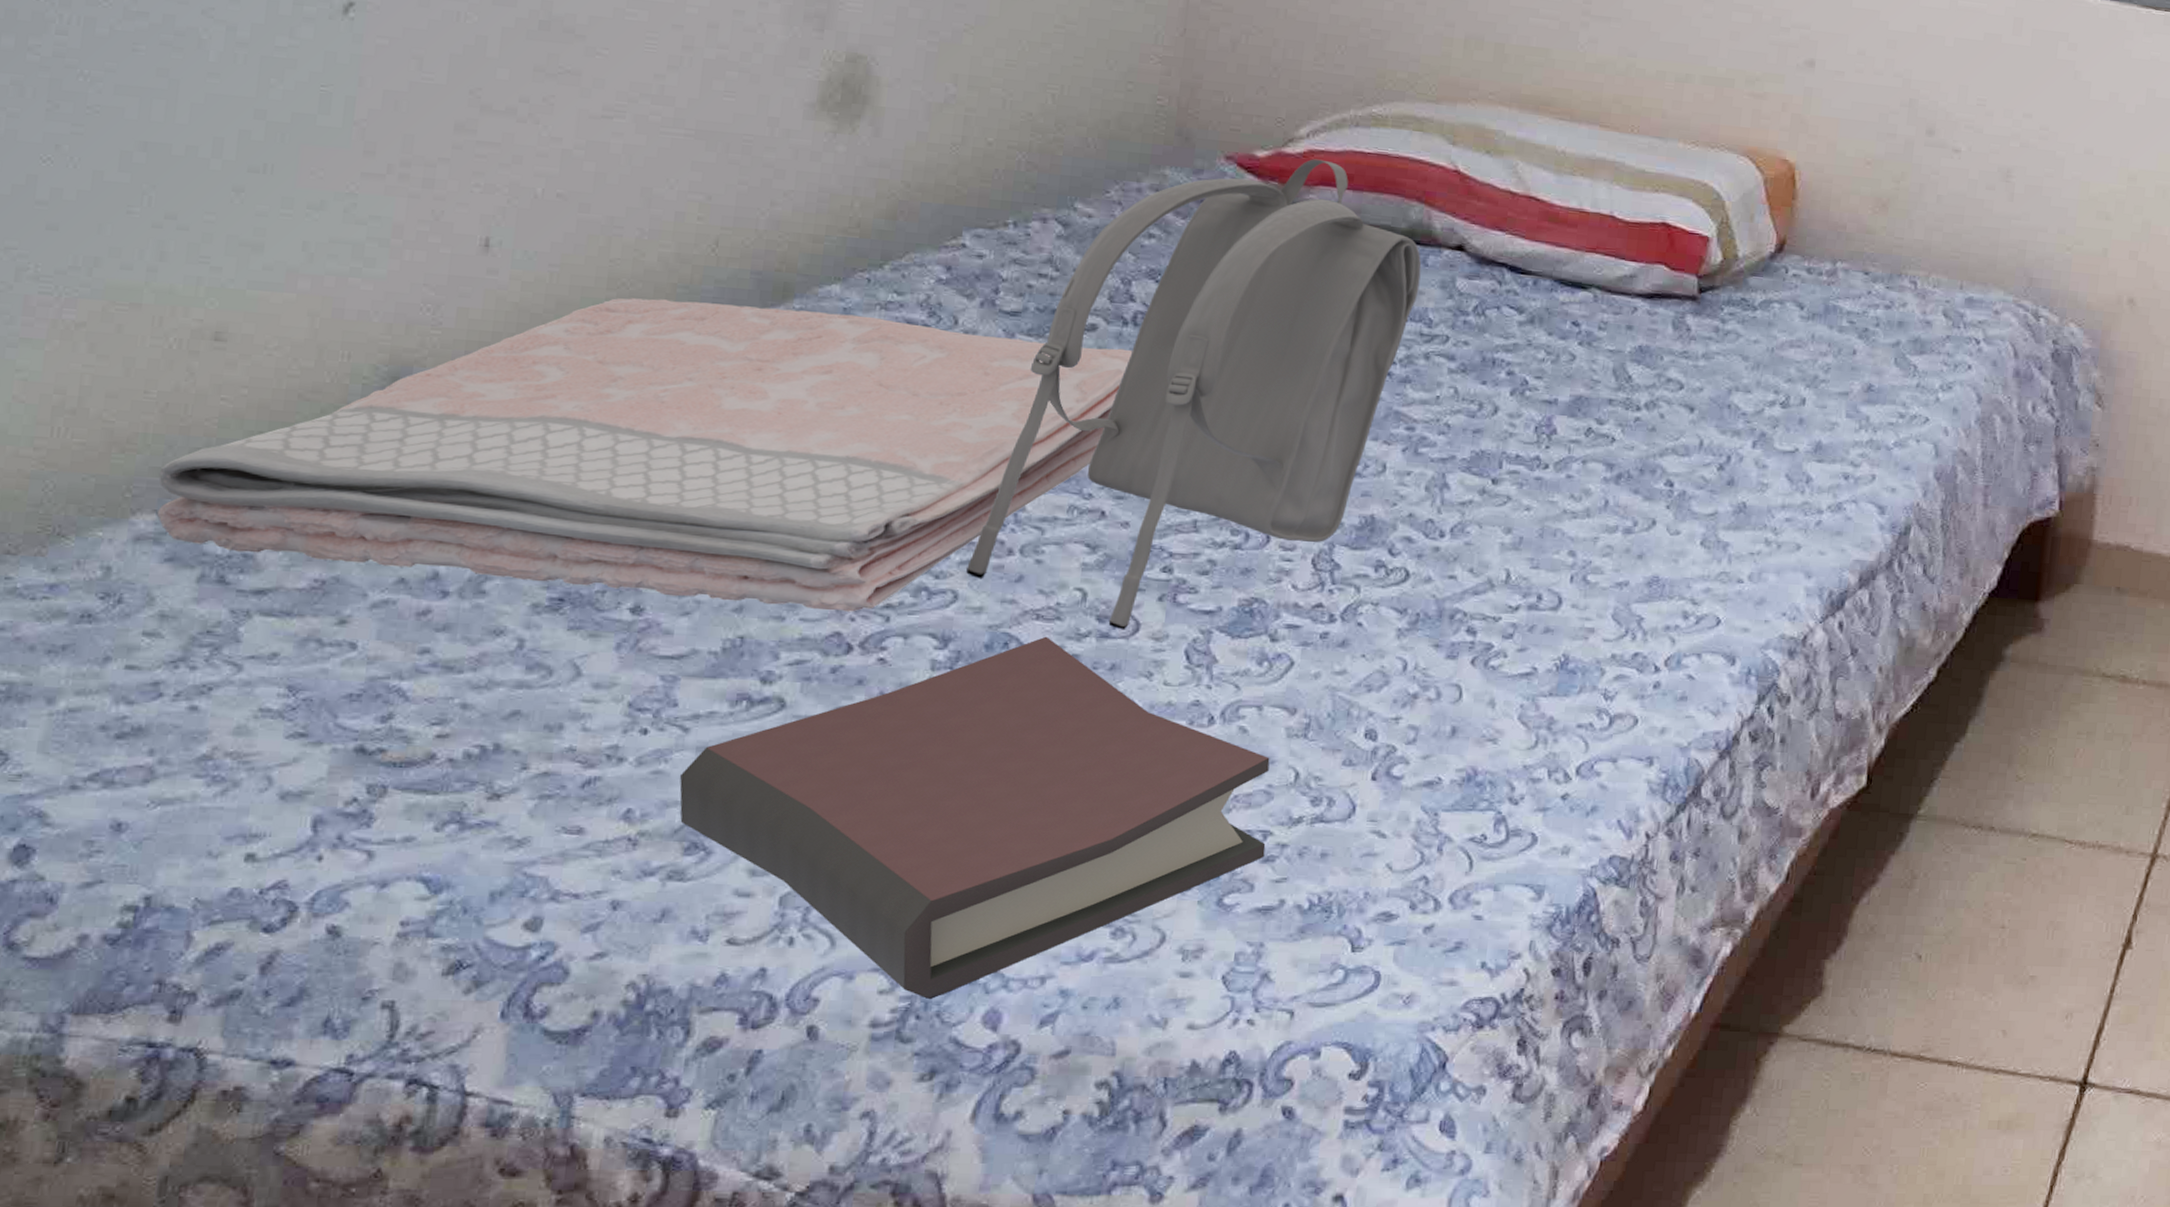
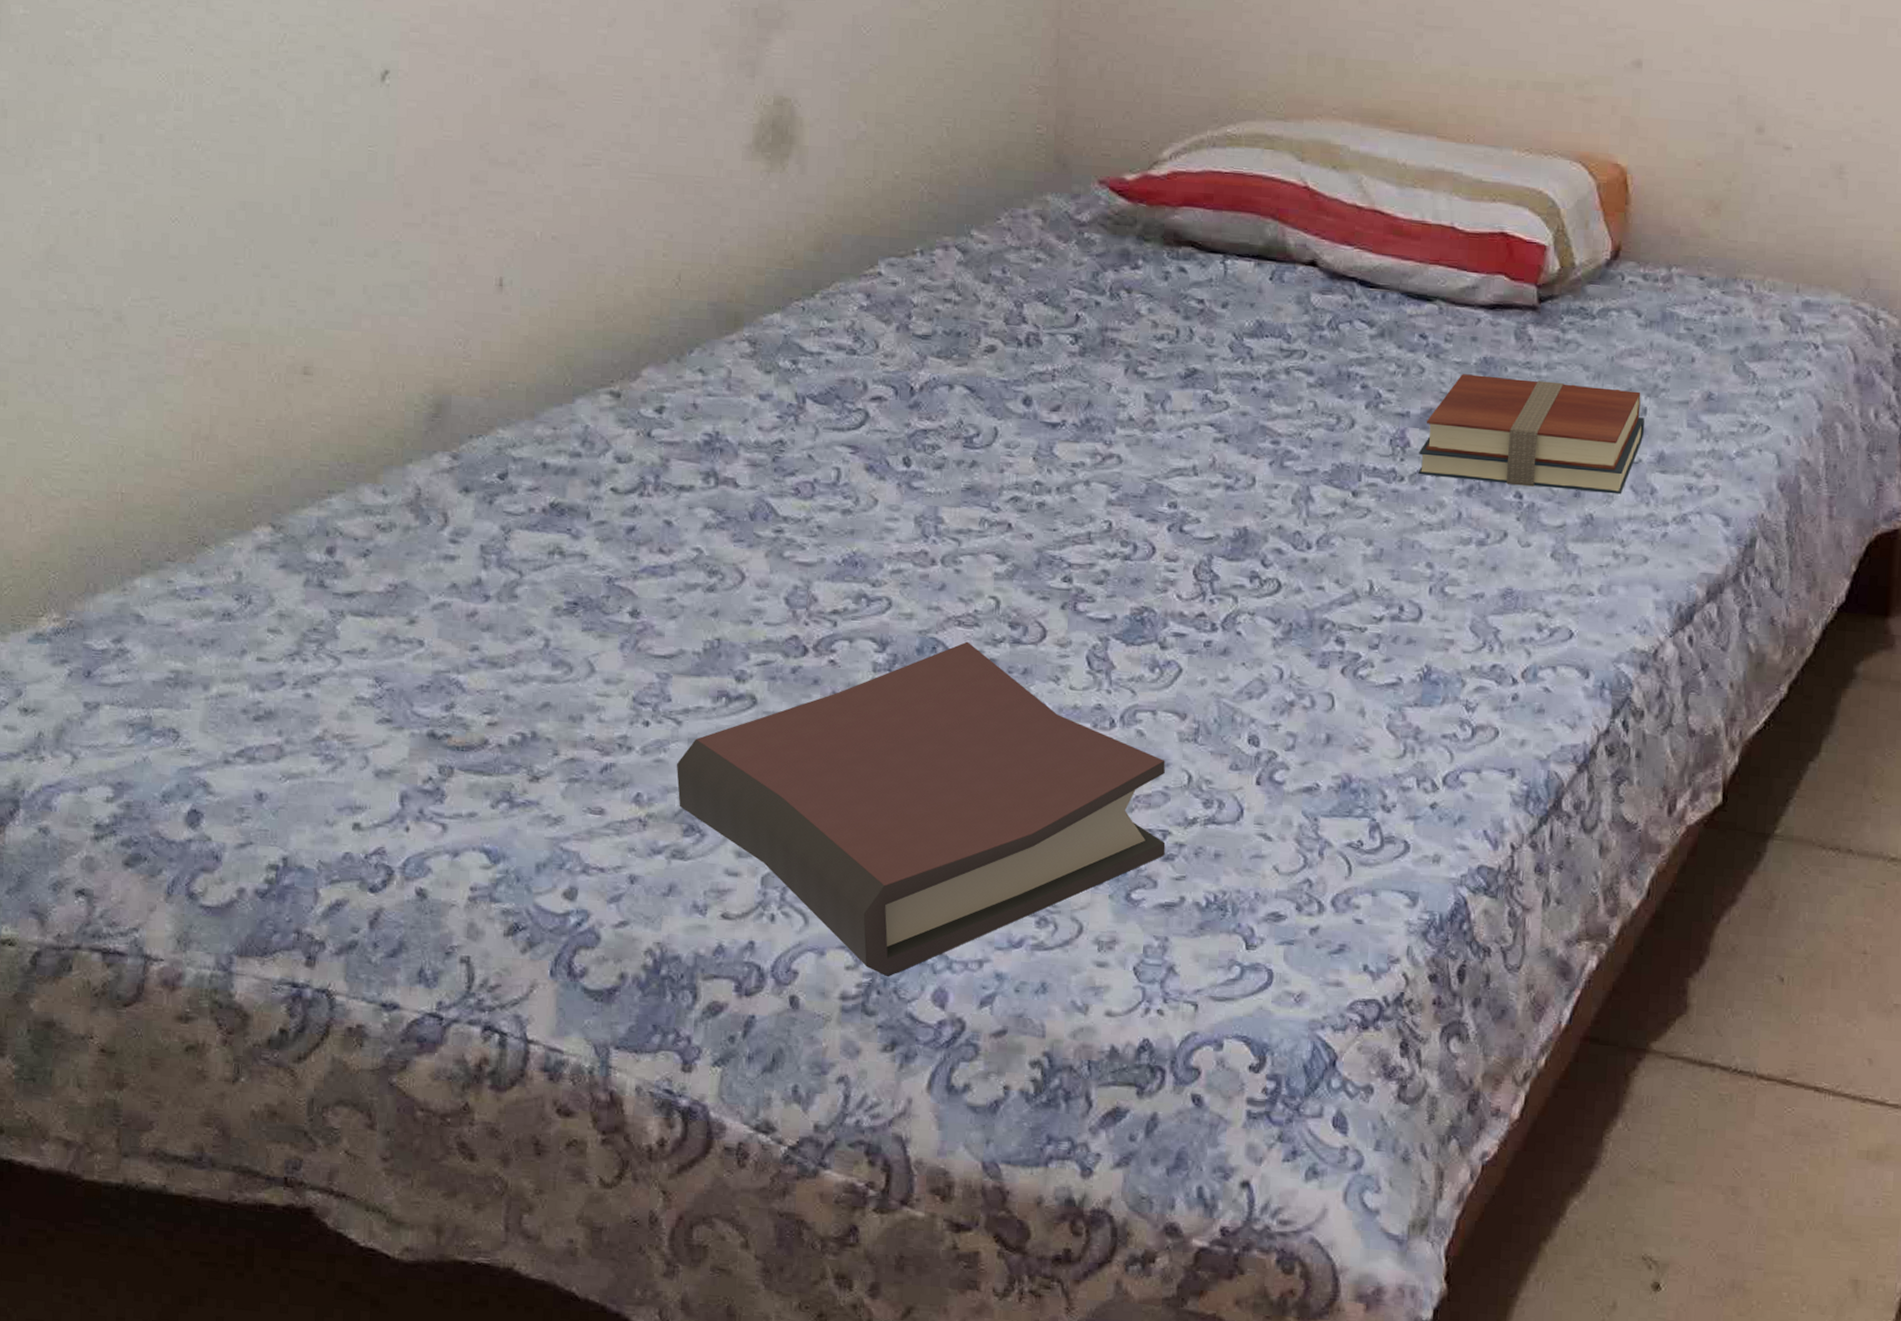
towel: present [157,298,1133,612] -> none [271,329,1028,617]
backpack: present [966,158,1422,630] -> none [898,180,1279,637]
books: none [1563,362,1803,483] -> present [1418,374,1645,495]

